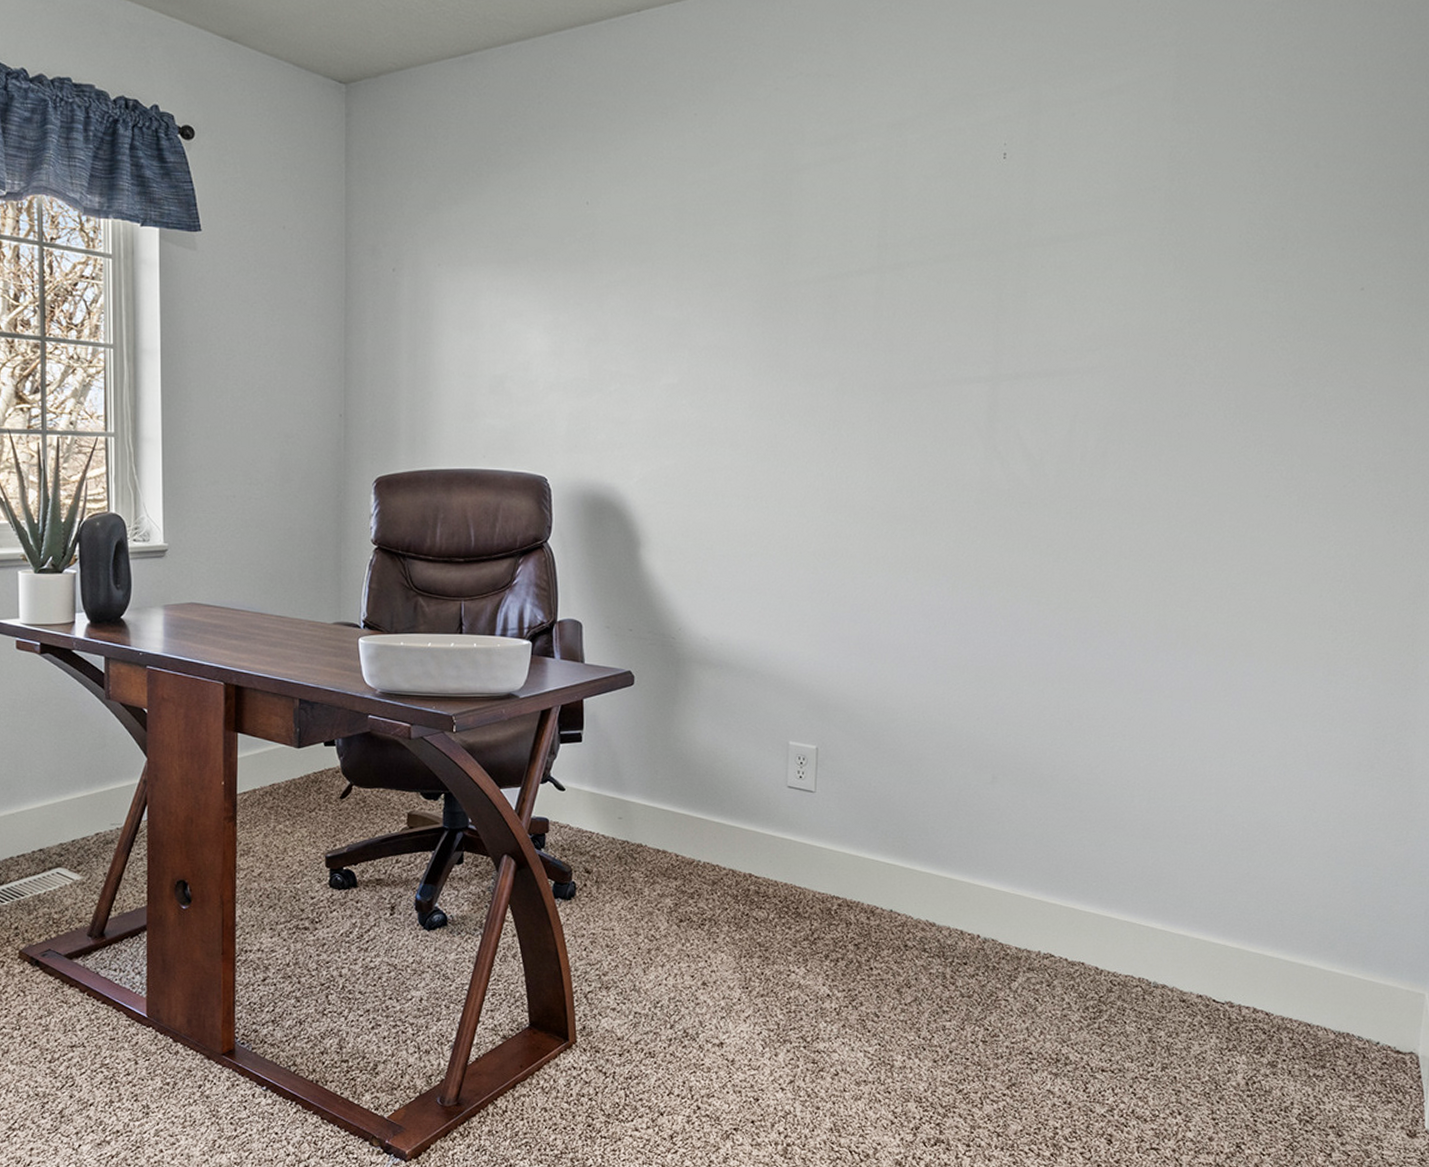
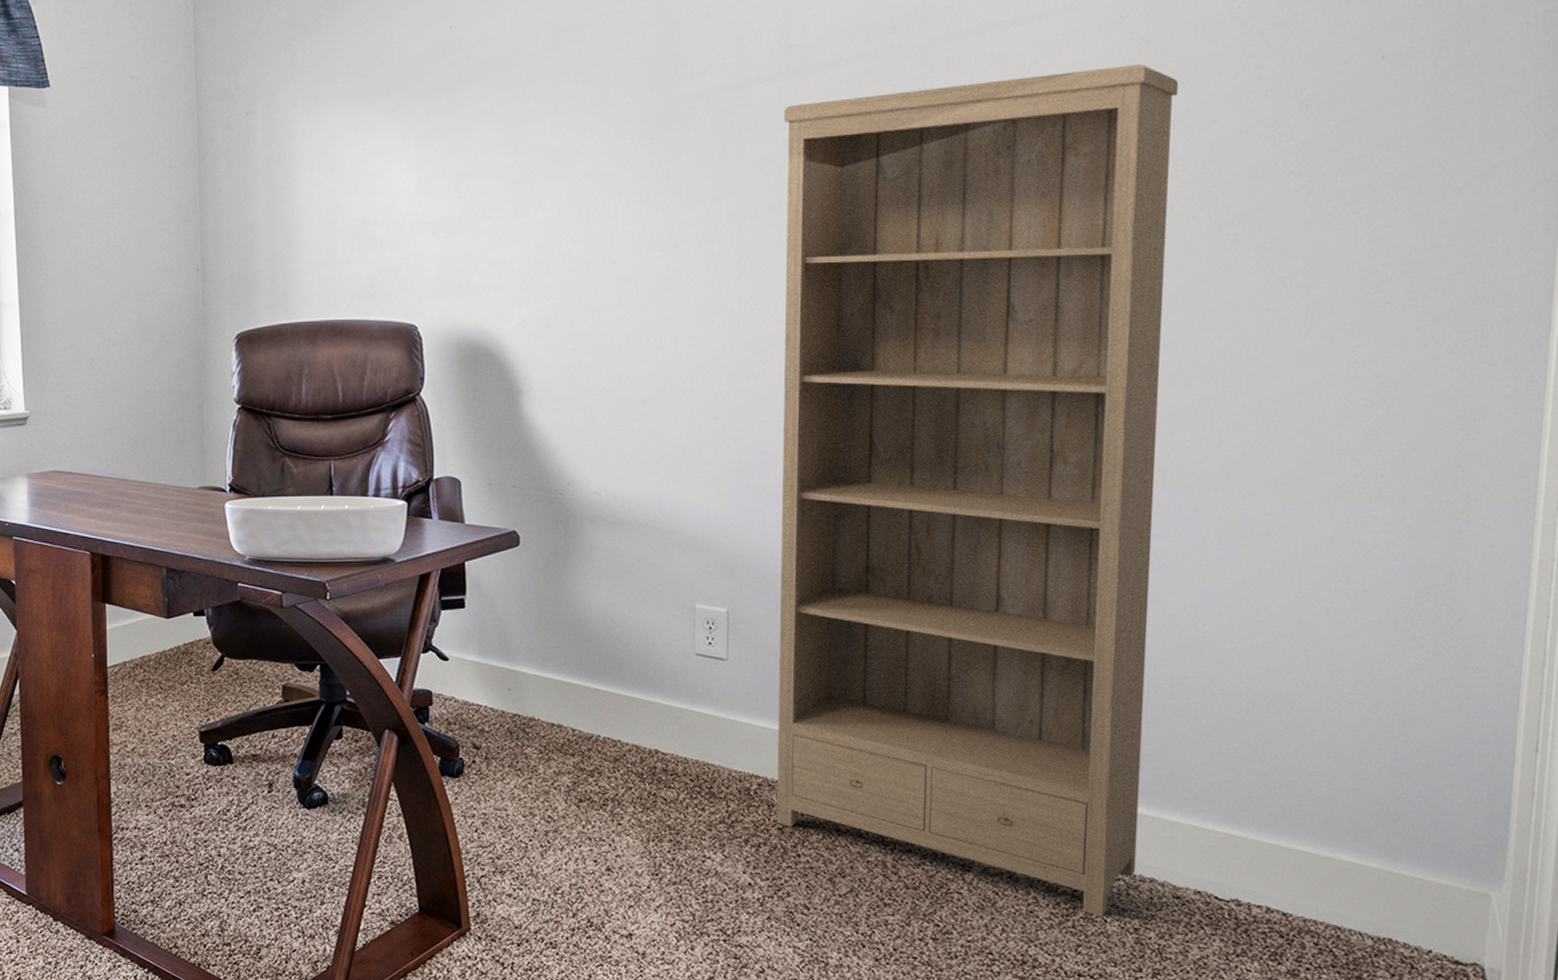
bookshelf: none [853,280,1205,1019] -> present [777,63,1179,917]

